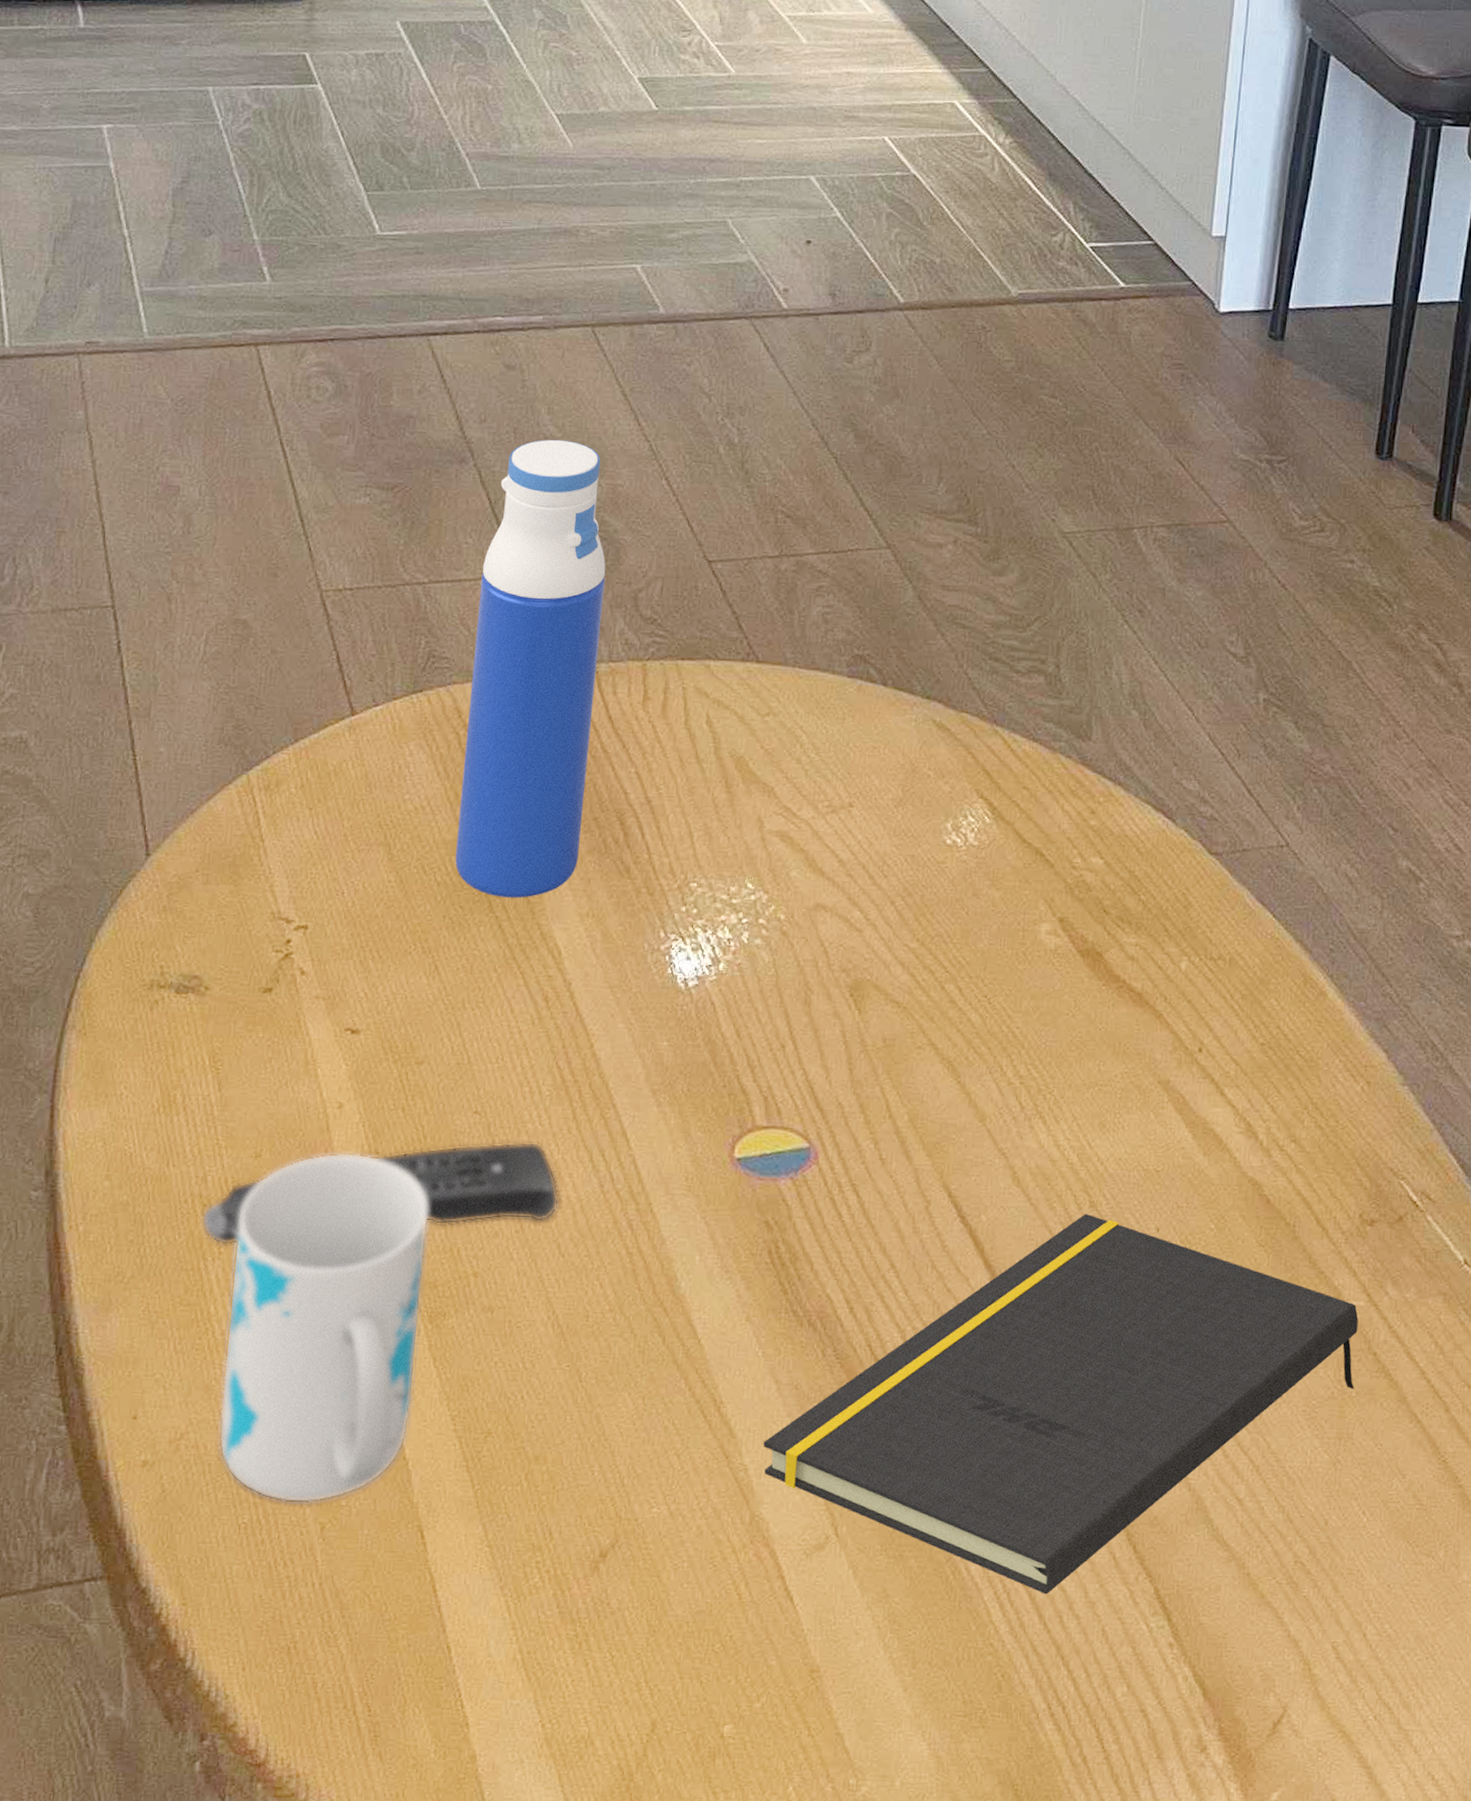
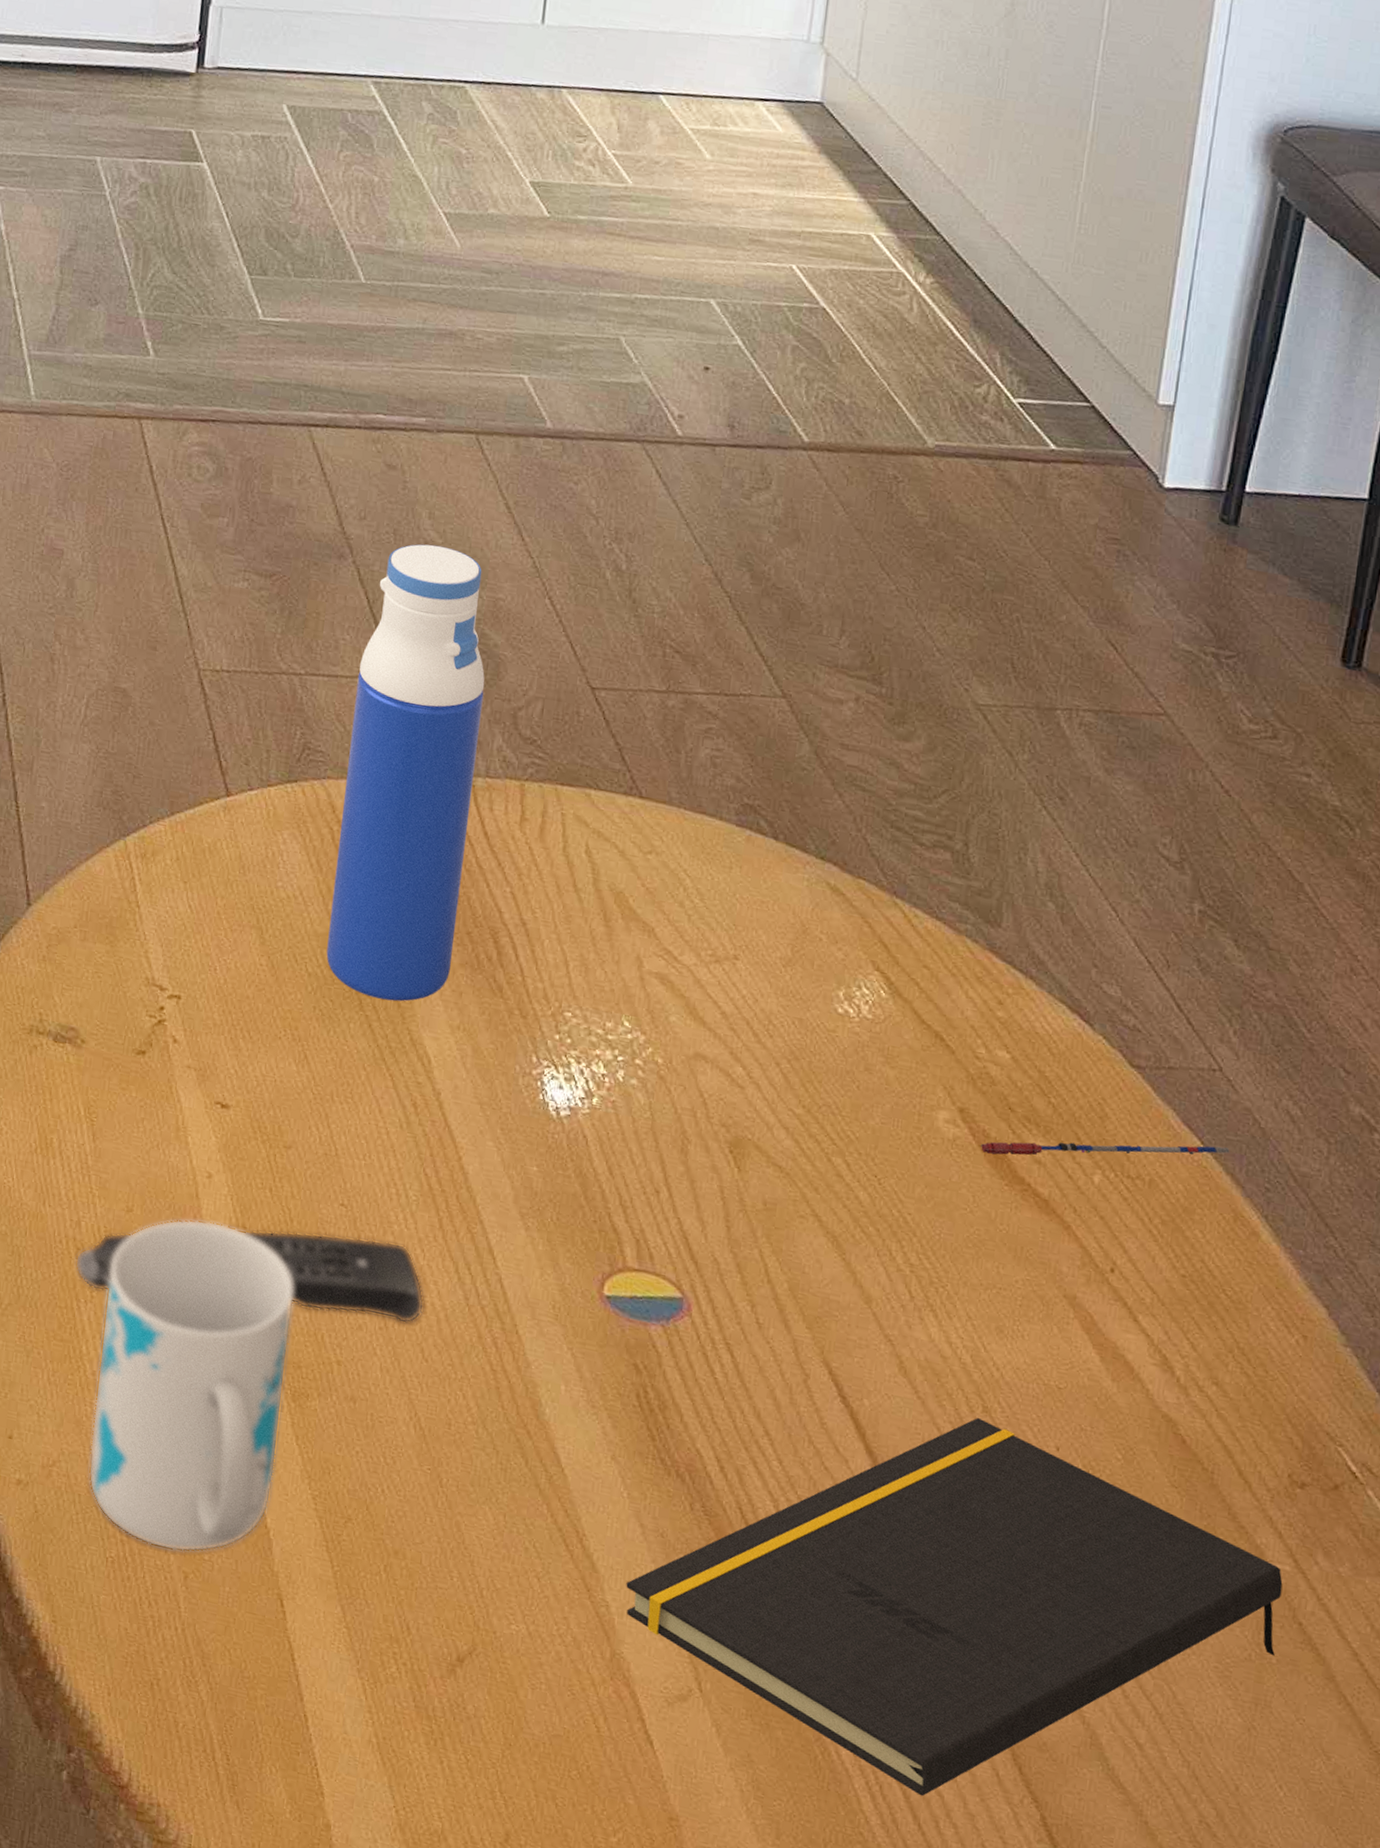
pen: none [1080,917,1299,958] -> present [981,1141,1231,1156]

